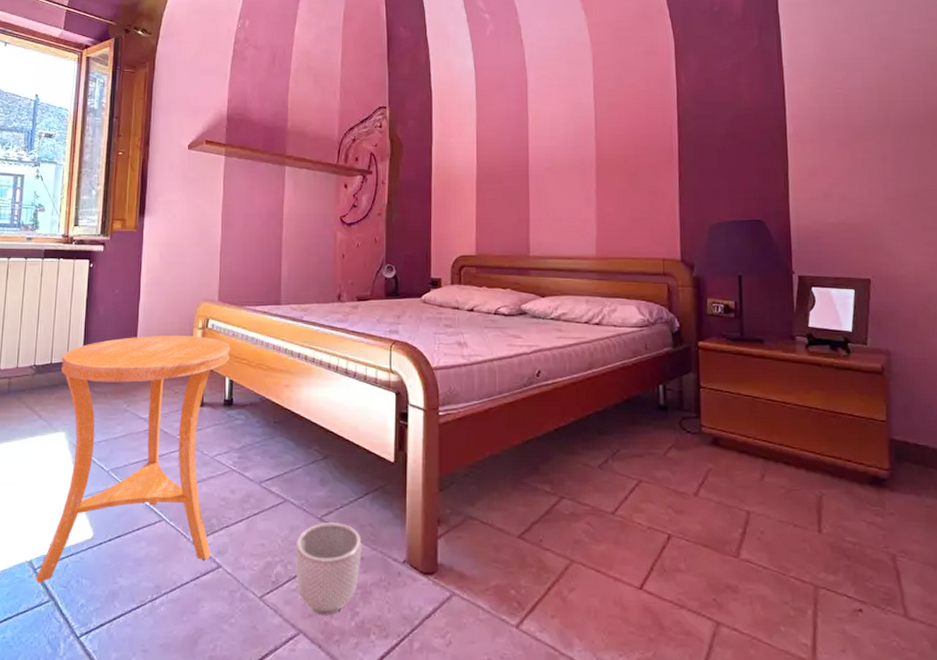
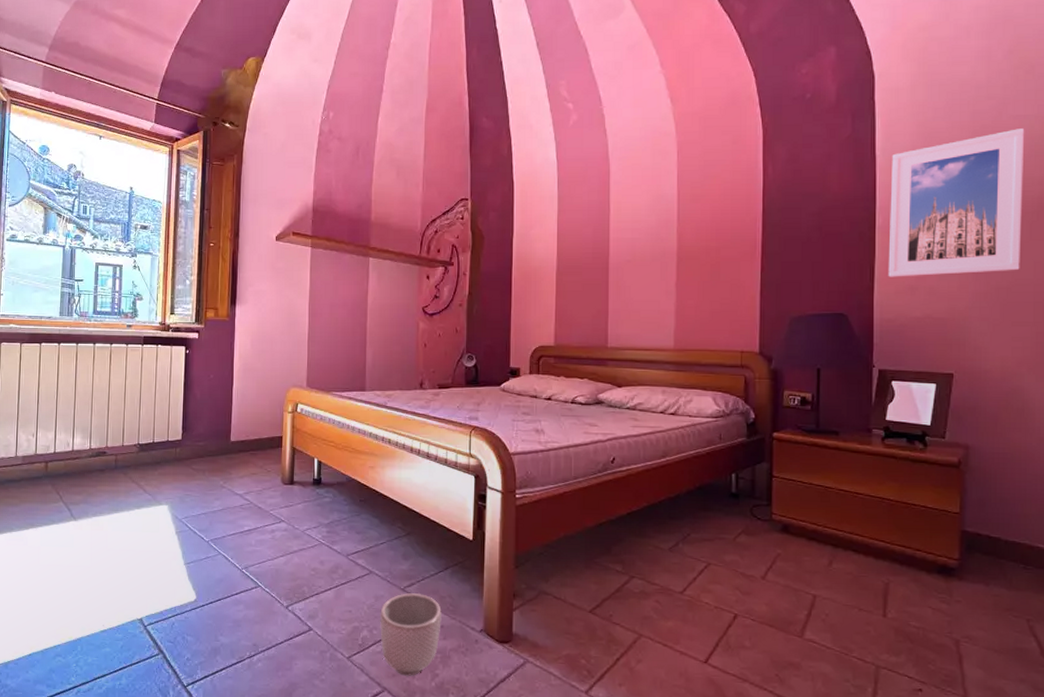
side table: present [36,336,231,583] -> none [146,418,319,638]
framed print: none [798,42,926,184] -> present [888,129,1025,277]

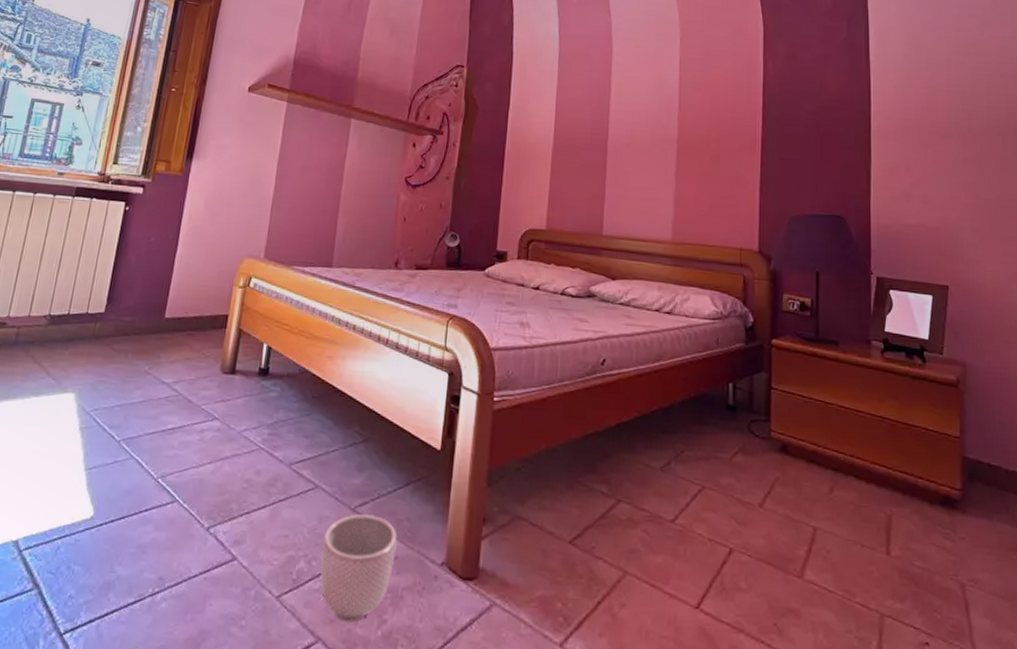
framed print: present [888,129,1025,277] -> none [883,48,1006,185]

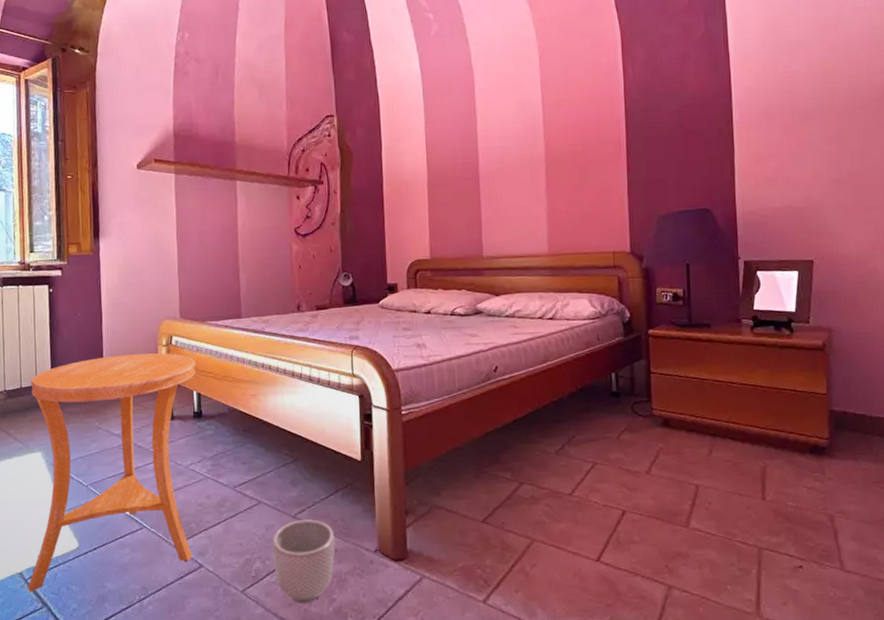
side table: none [20,291,273,568] -> present [28,353,196,592]

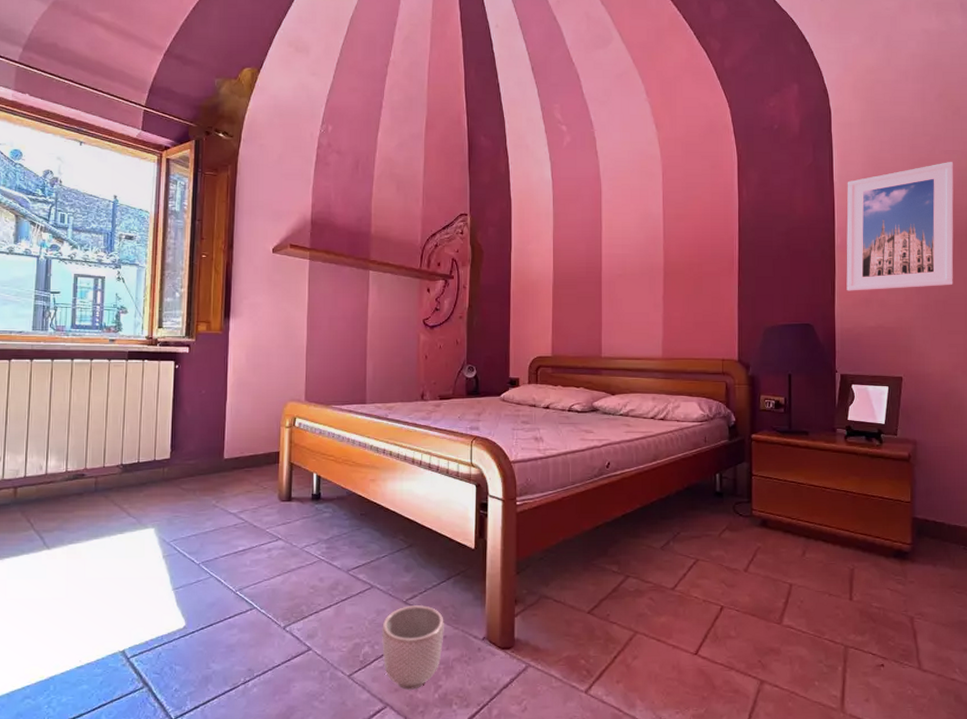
side table: present [28,353,196,592] -> none [129,434,318,671]
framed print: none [744,20,868,171] -> present [846,162,954,291]

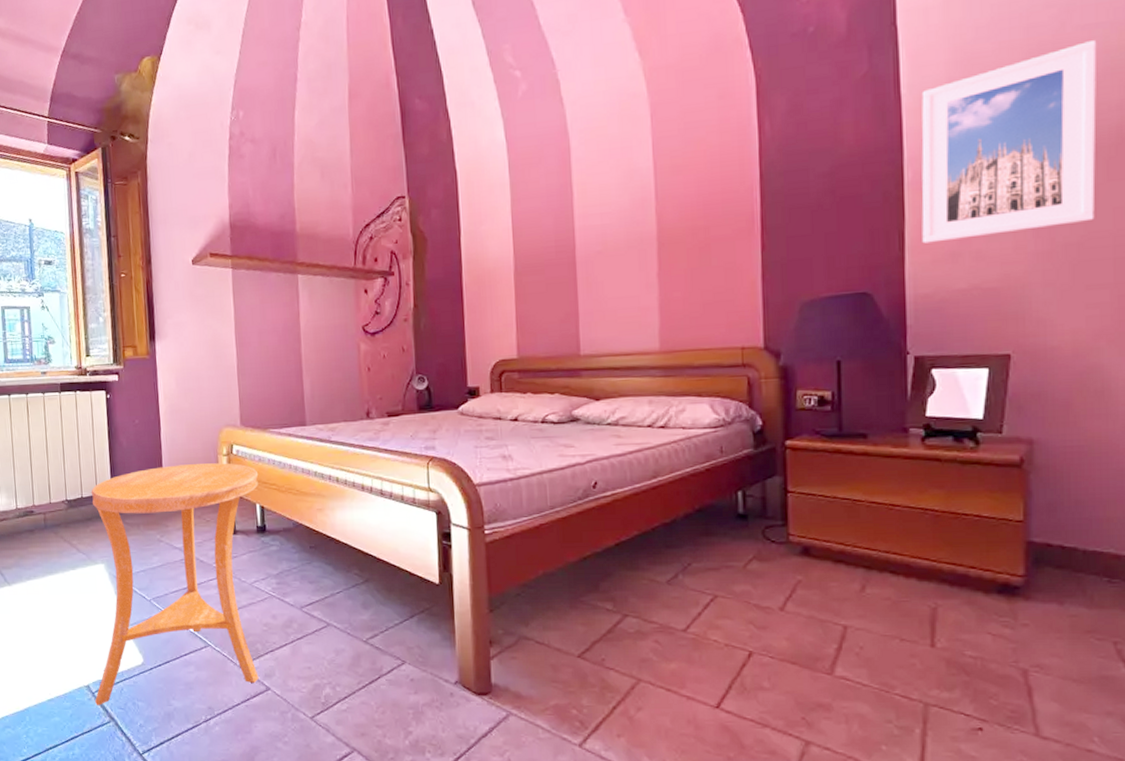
side table: none [129,434,318,671] -> present [91,463,259,705]
planter: present [381,605,444,690] -> none [342,645,411,735]

